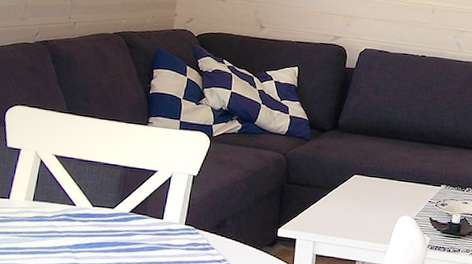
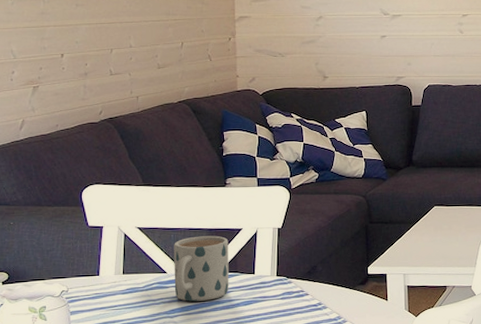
mug: none [81,172,142,241] -> present [174,235,229,302]

